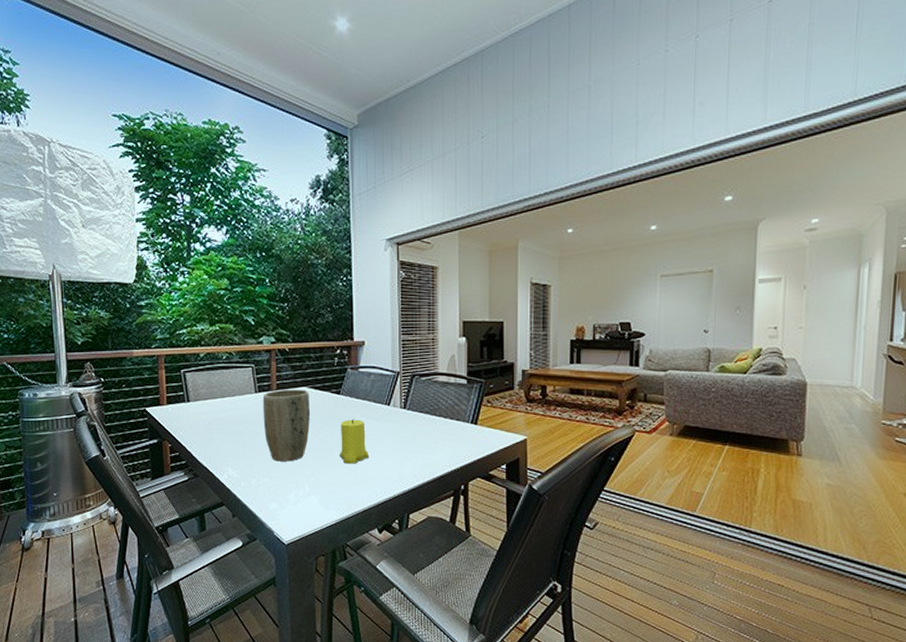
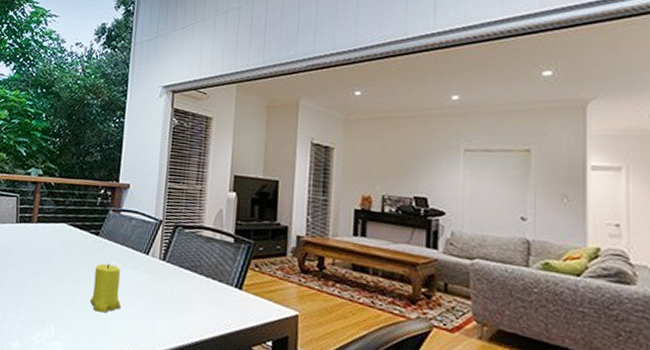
plant pot: present [262,389,311,462] -> none [18,223,68,300]

